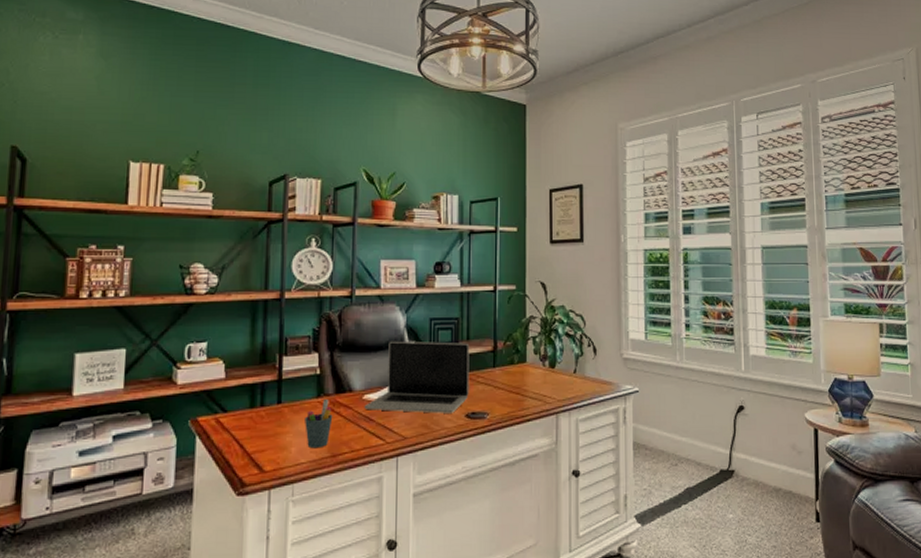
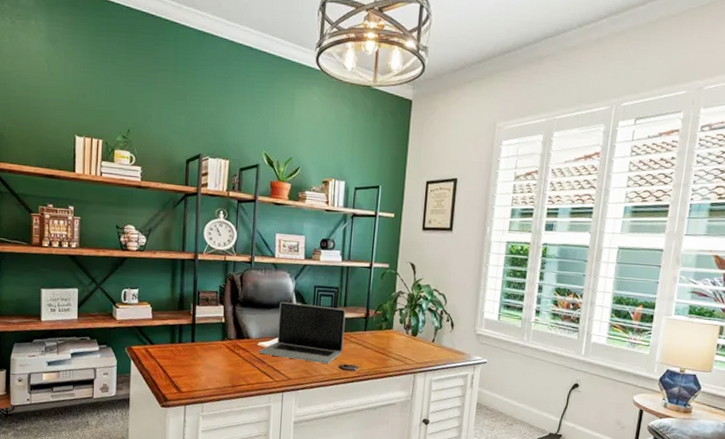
pen holder: present [305,400,333,449] -> none [212,343,234,379]

